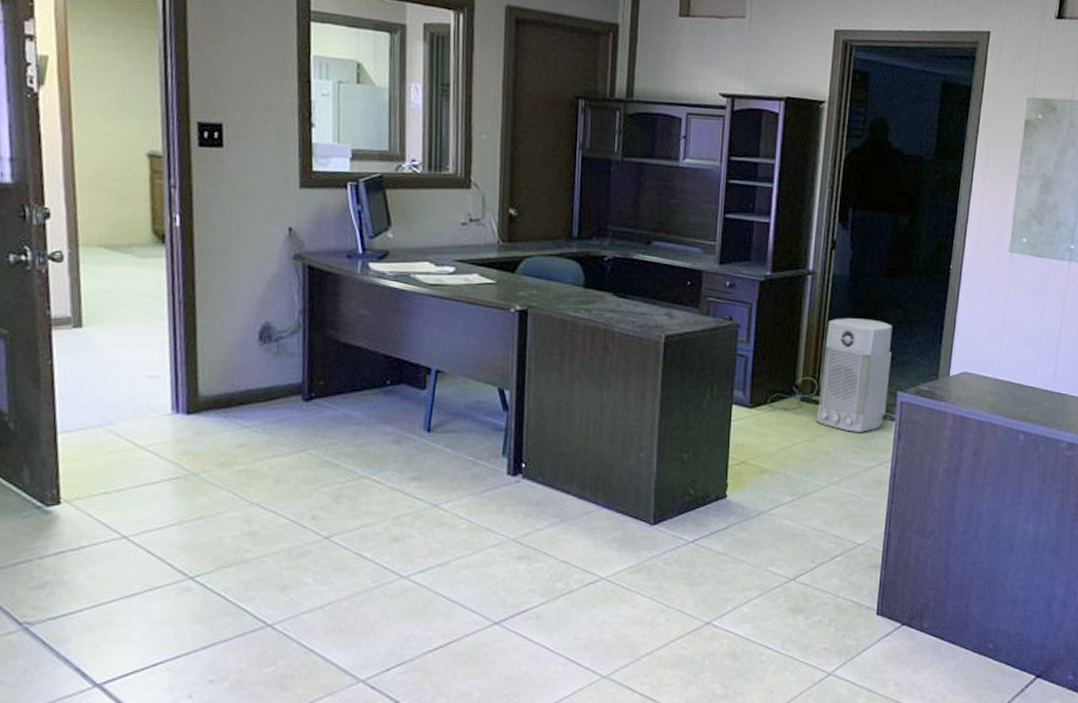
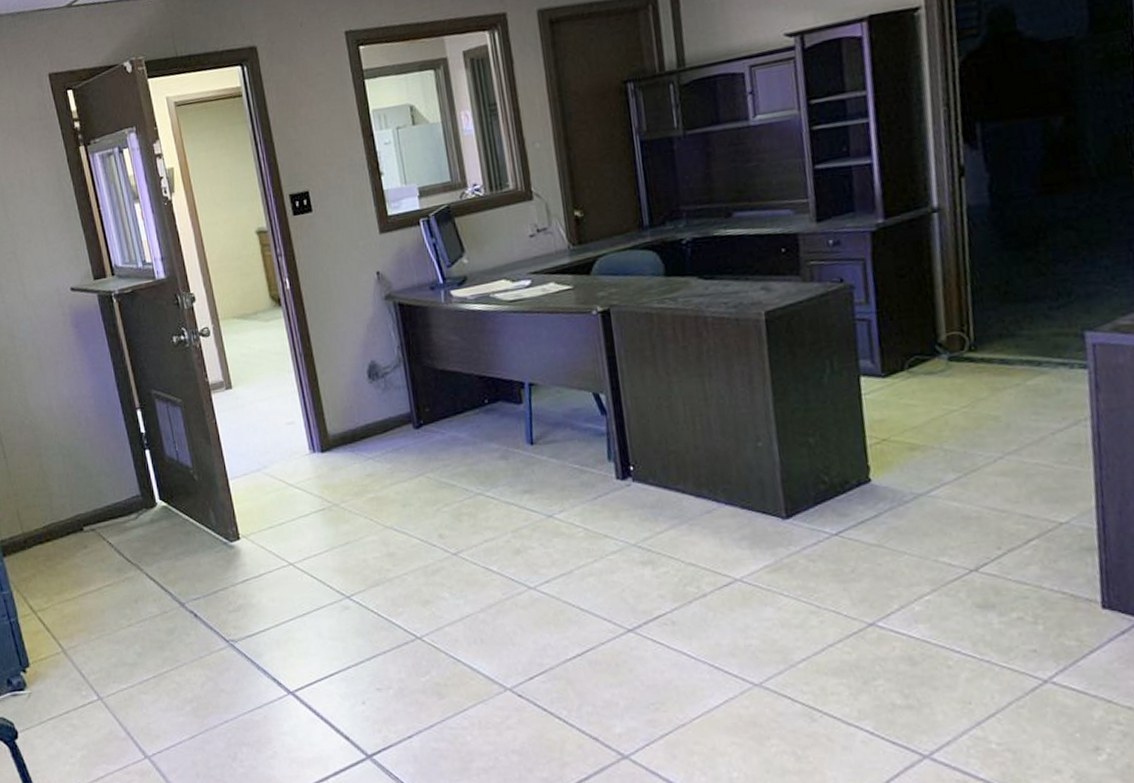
air purifier: present [816,318,892,432] -> none [970,249,1072,389]

